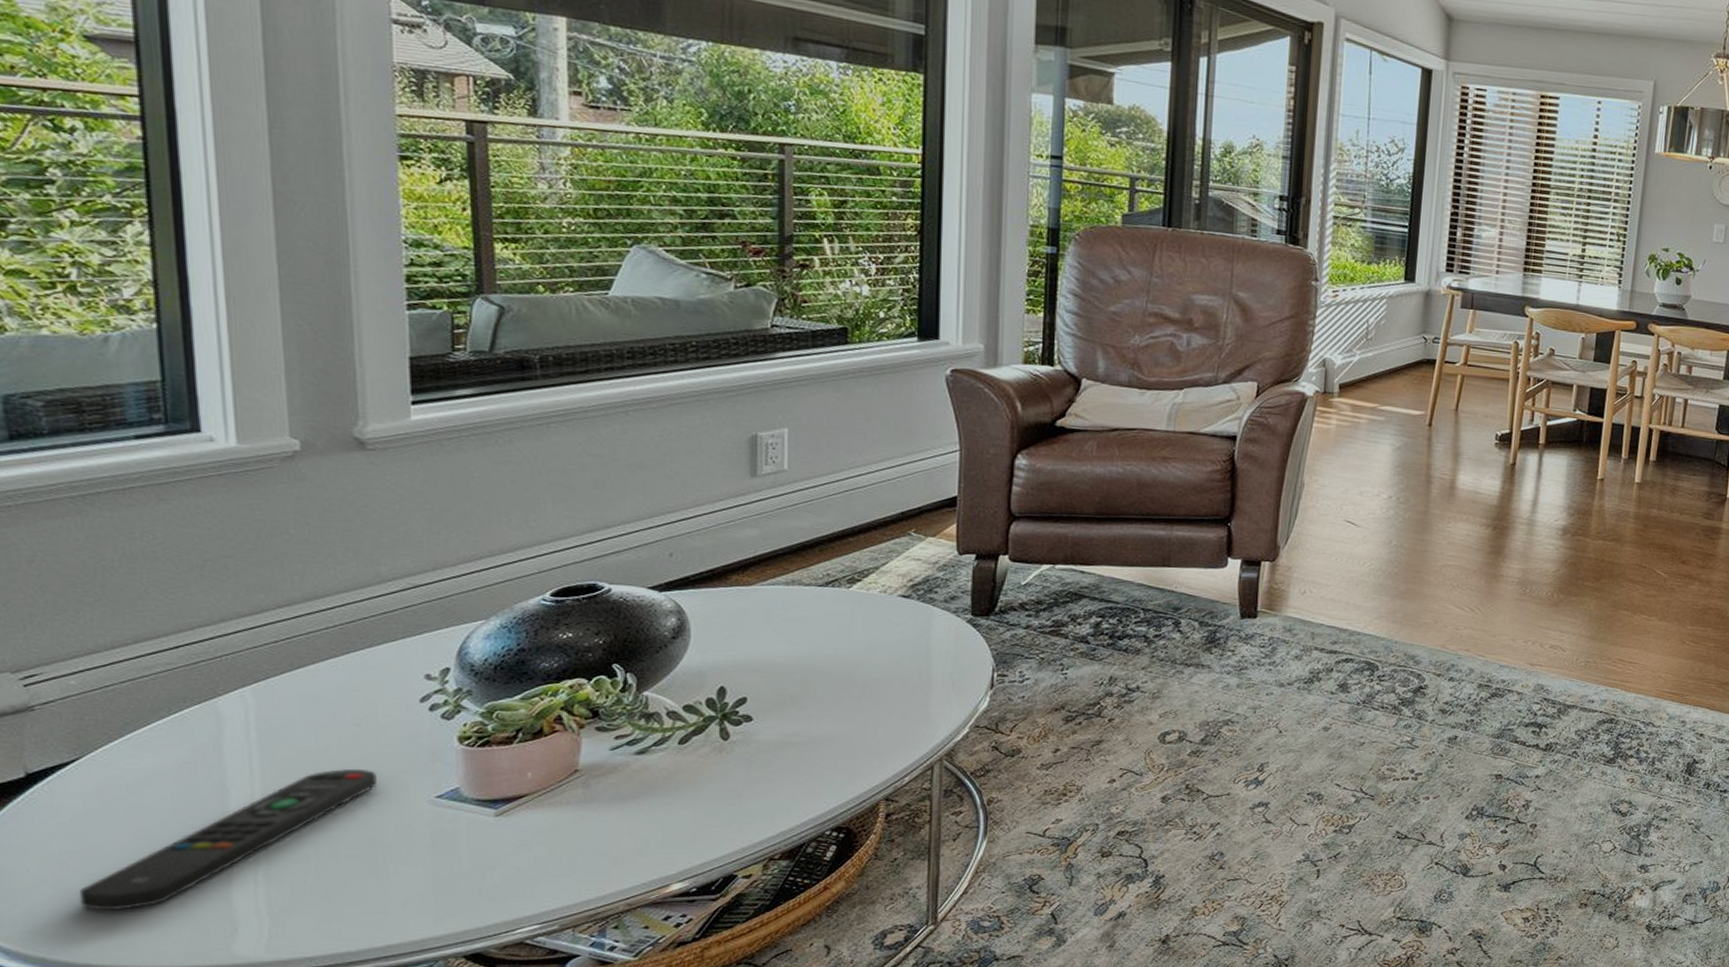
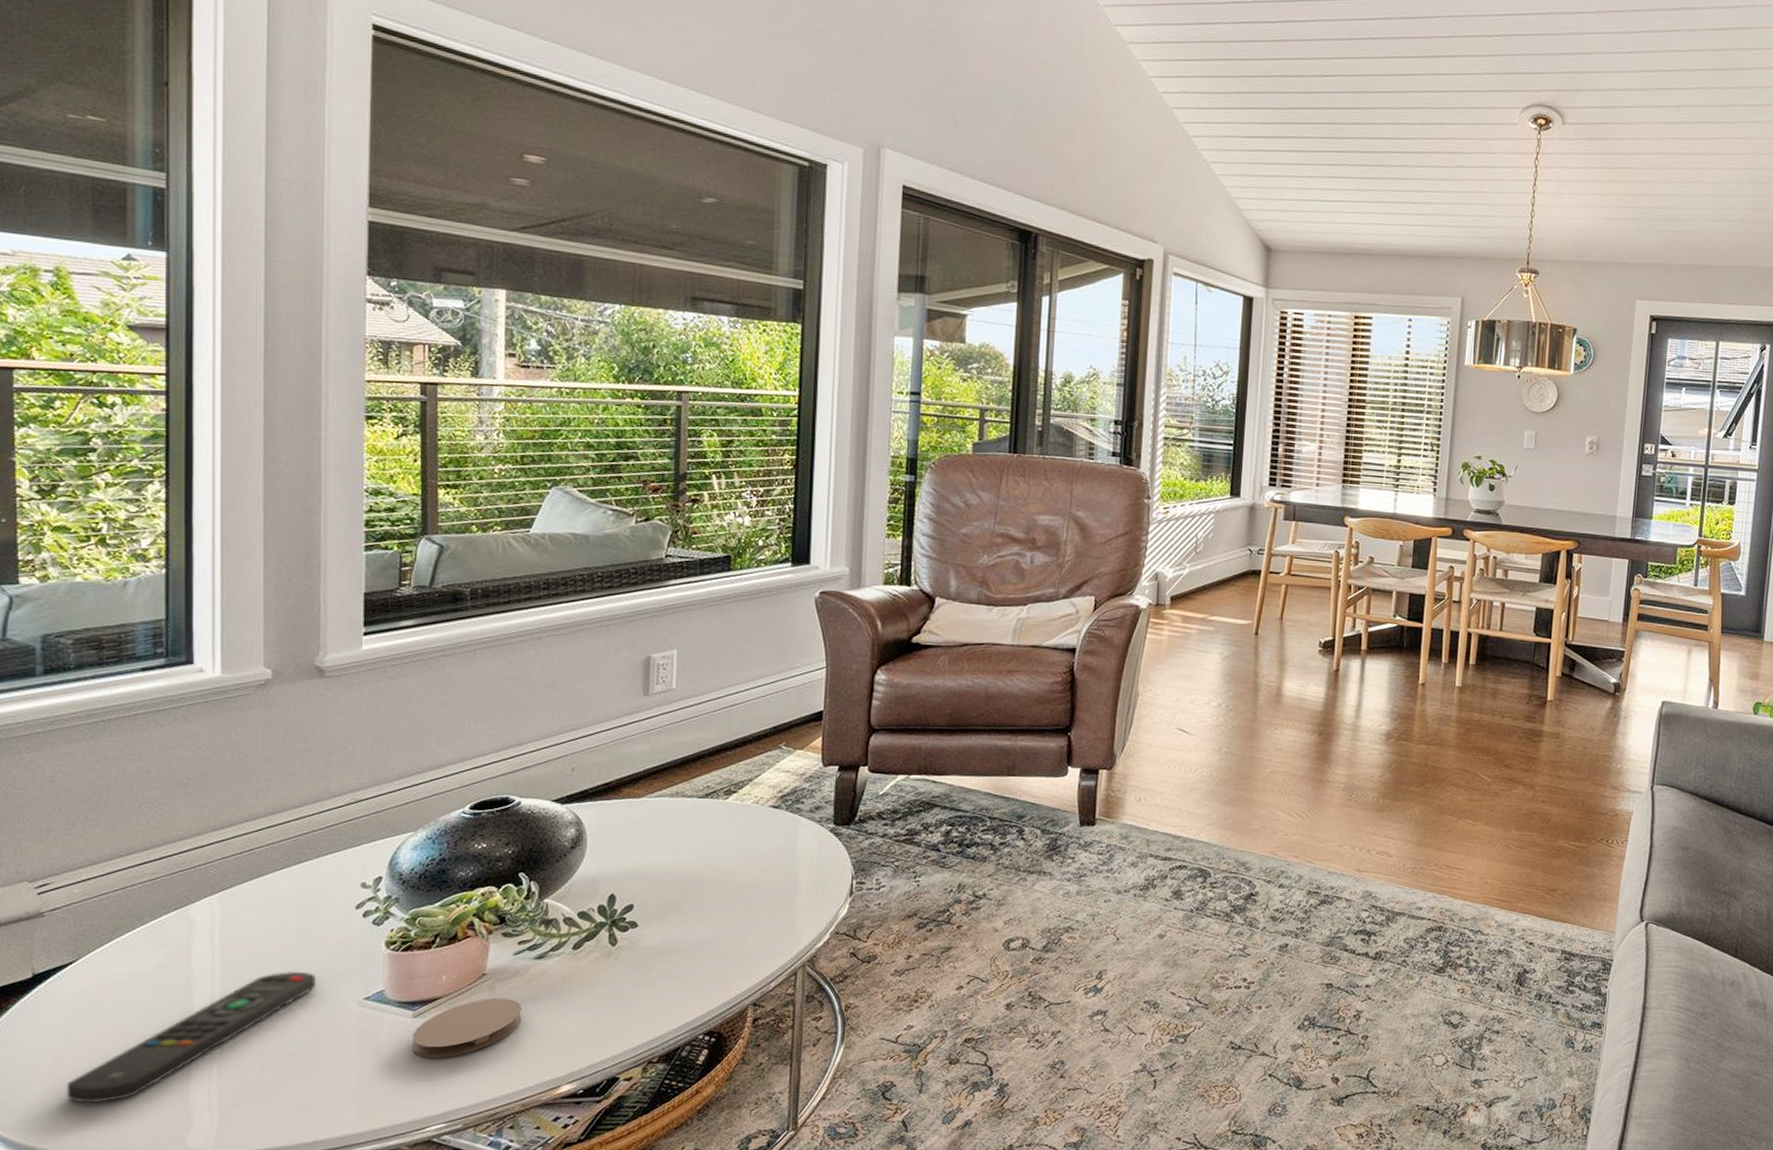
coaster: none [496,795,623,858] -> present [413,998,522,1058]

